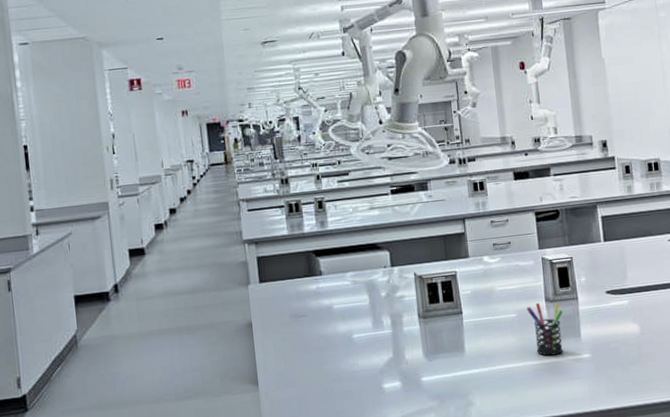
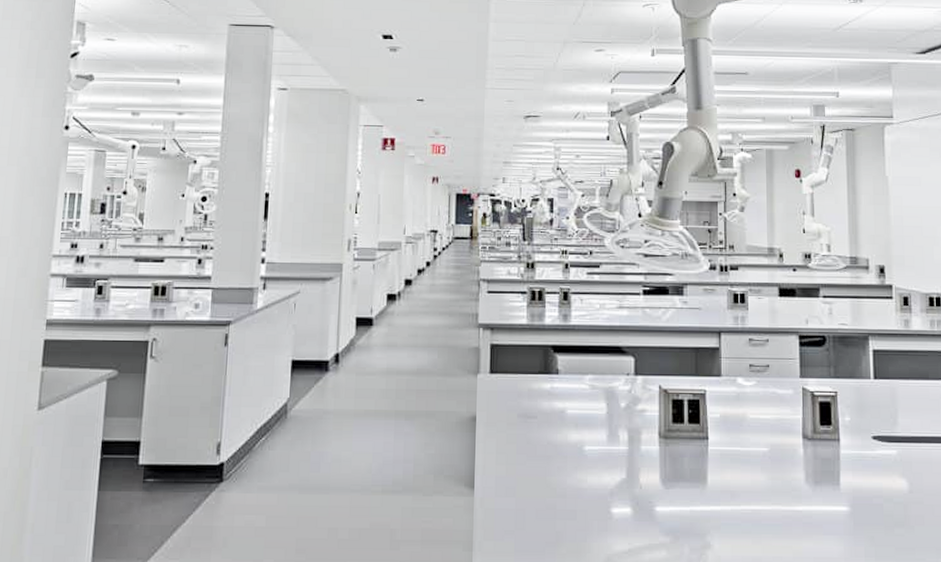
pen holder: present [526,302,563,356] -> none [781,438,821,503]

